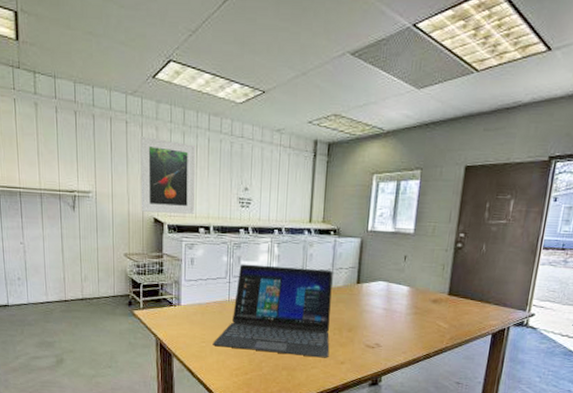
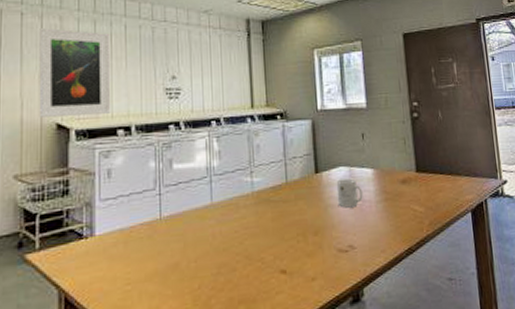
laptop: present [212,264,333,358] -> none [141,161,296,287]
mug: none [372,291,396,315] -> present [336,178,363,208]

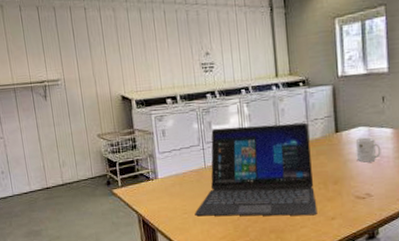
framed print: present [39,28,111,117] -> none [99,19,160,91]
laptop: none [141,161,296,287] -> present [194,122,318,216]

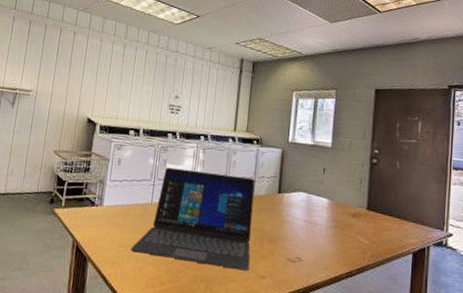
mug: present [355,137,381,163] -> none [293,202,316,228]

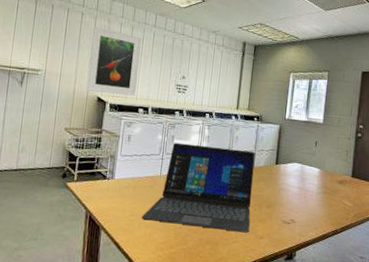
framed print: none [76,46,134,117] -> present [86,27,142,96]

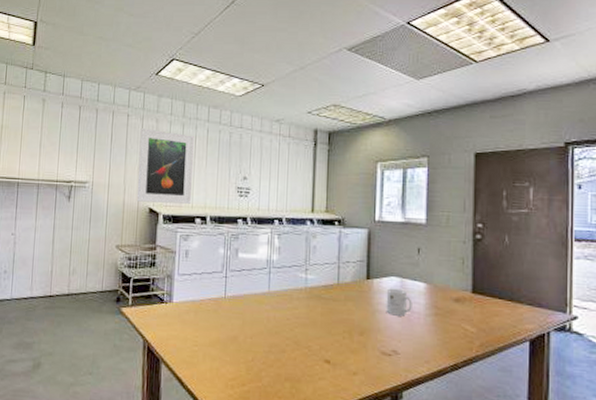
laptop: present [141,142,256,233] -> none [206,256,339,368]
mug: none [288,172,309,194] -> present [386,288,412,316]

